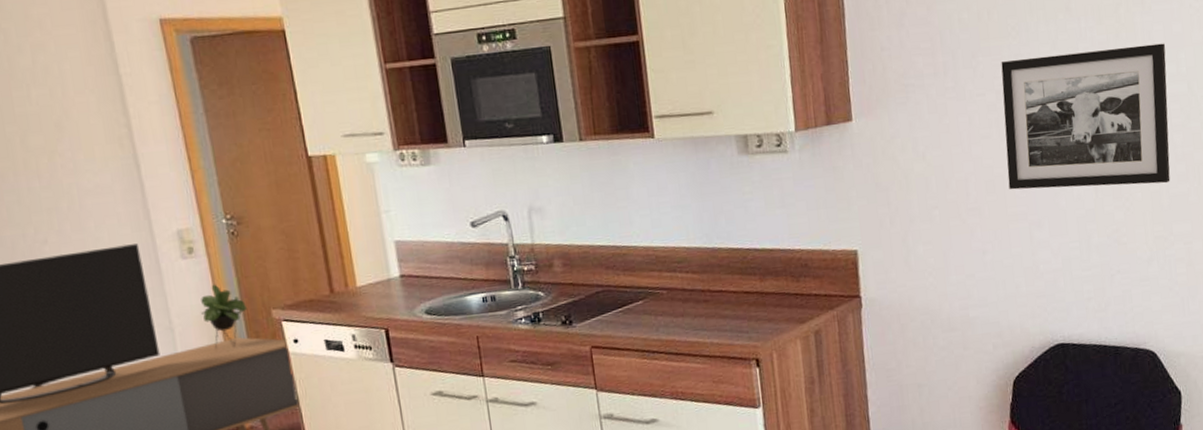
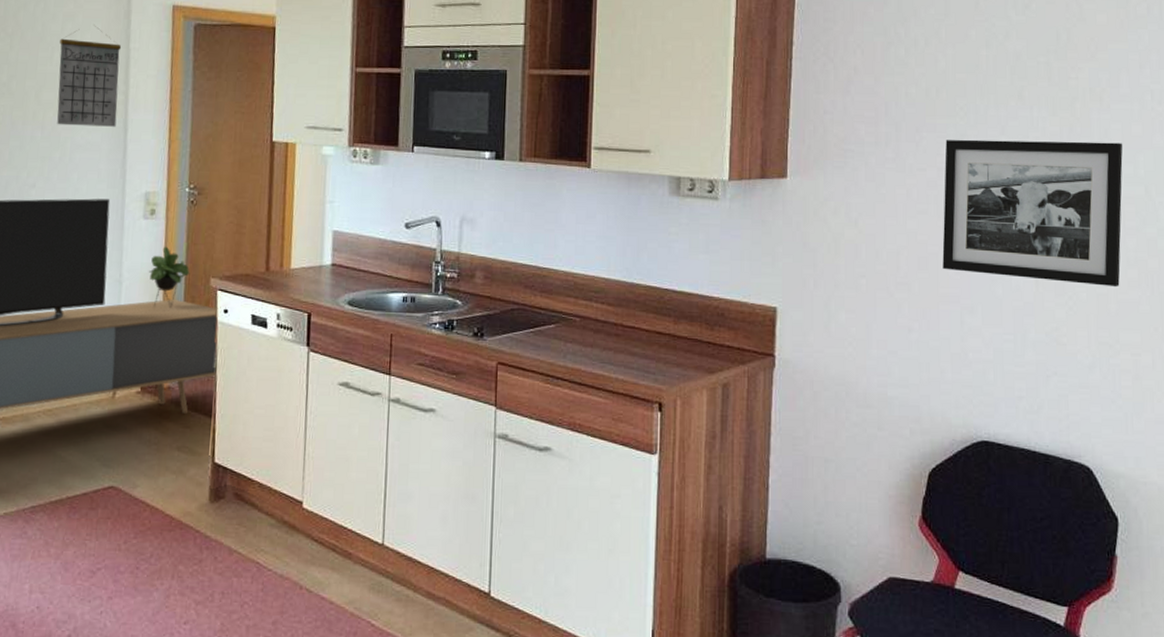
calendar: none [34,52,125,171] -> present [57,25,122,127]

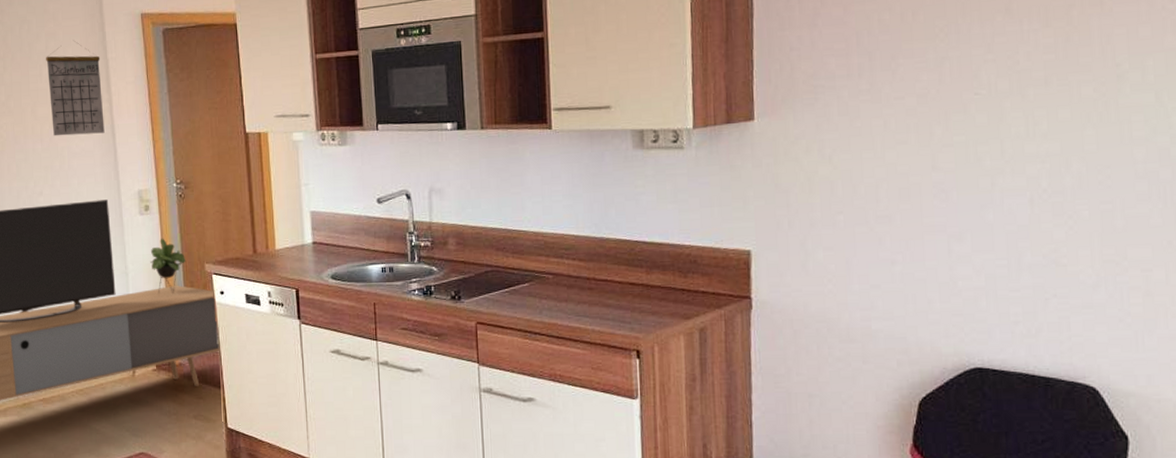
picture frame: present [942,139,1123,288] -> none [924,48,1129,203]

